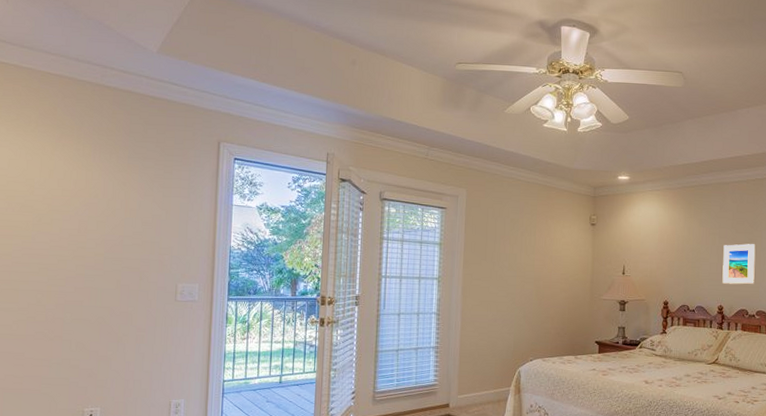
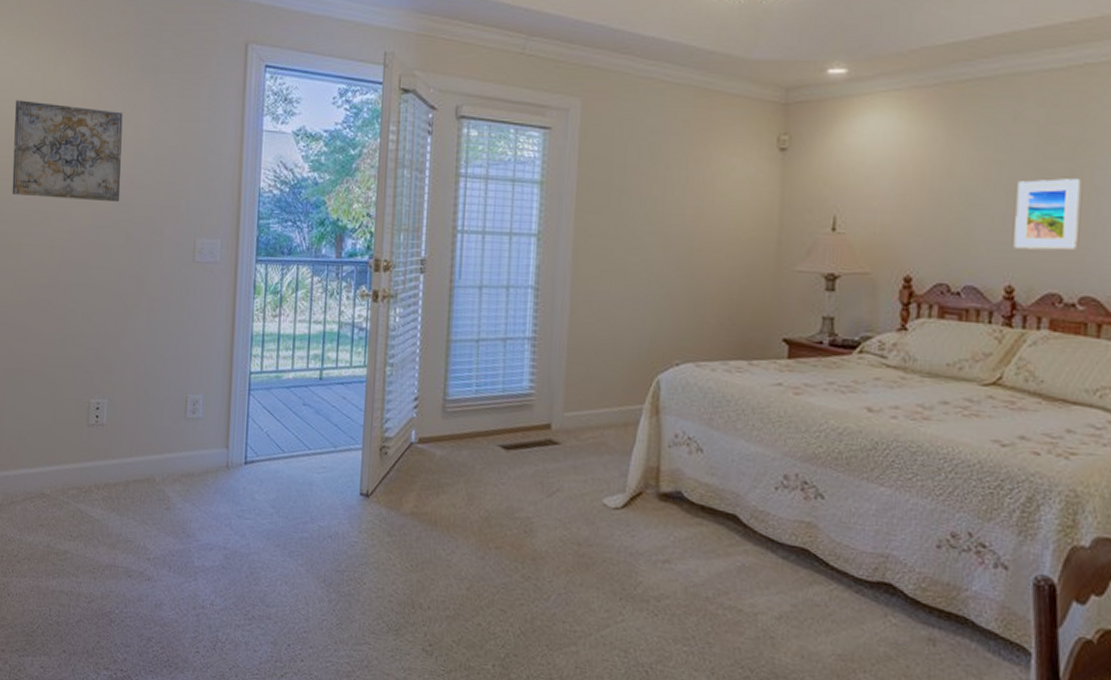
wall art: none [10,176,113,257] -> present [12,100,123,203]

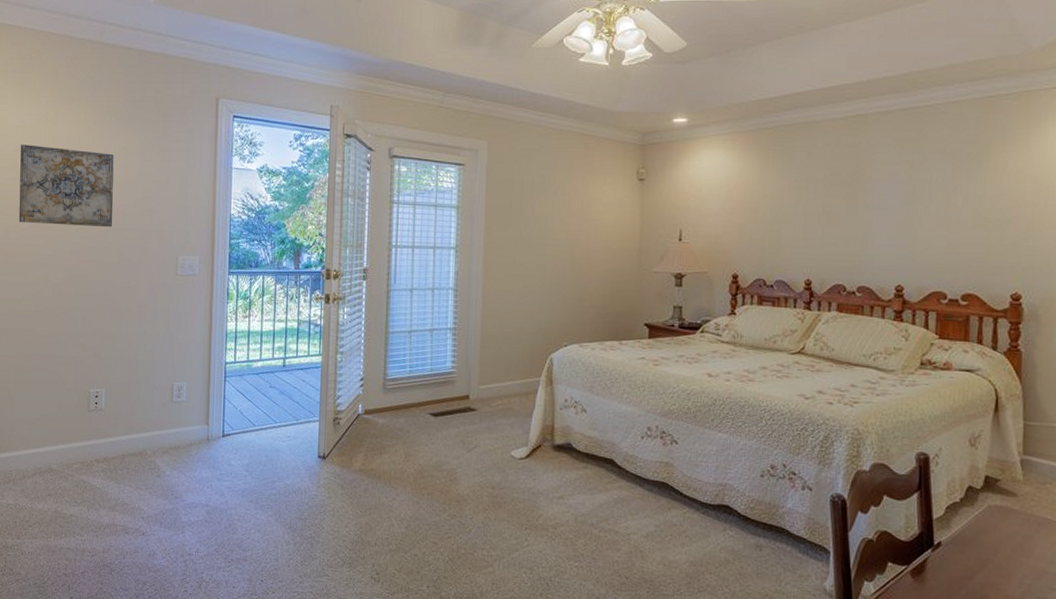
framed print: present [1013,178,1081,250] -> none [810,199,857,253]

